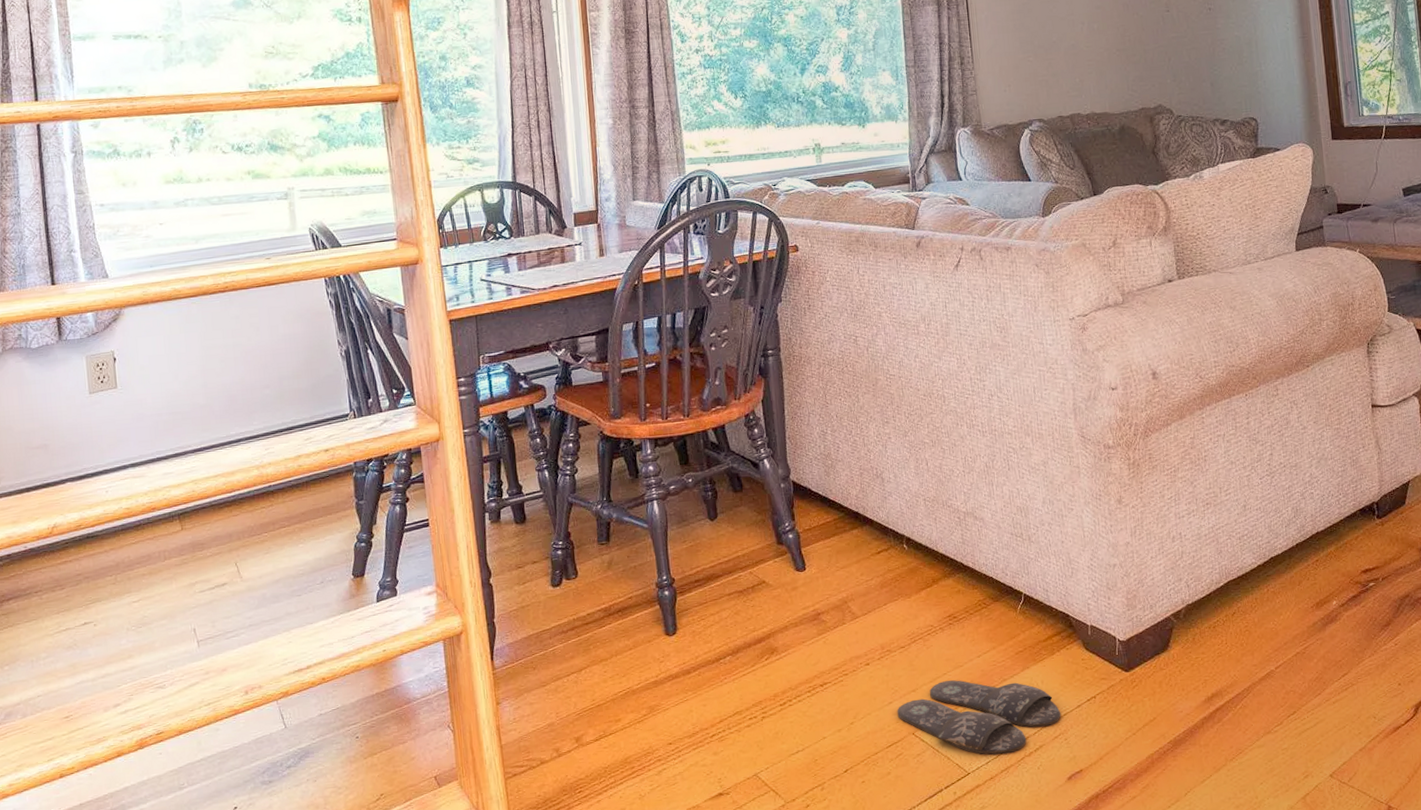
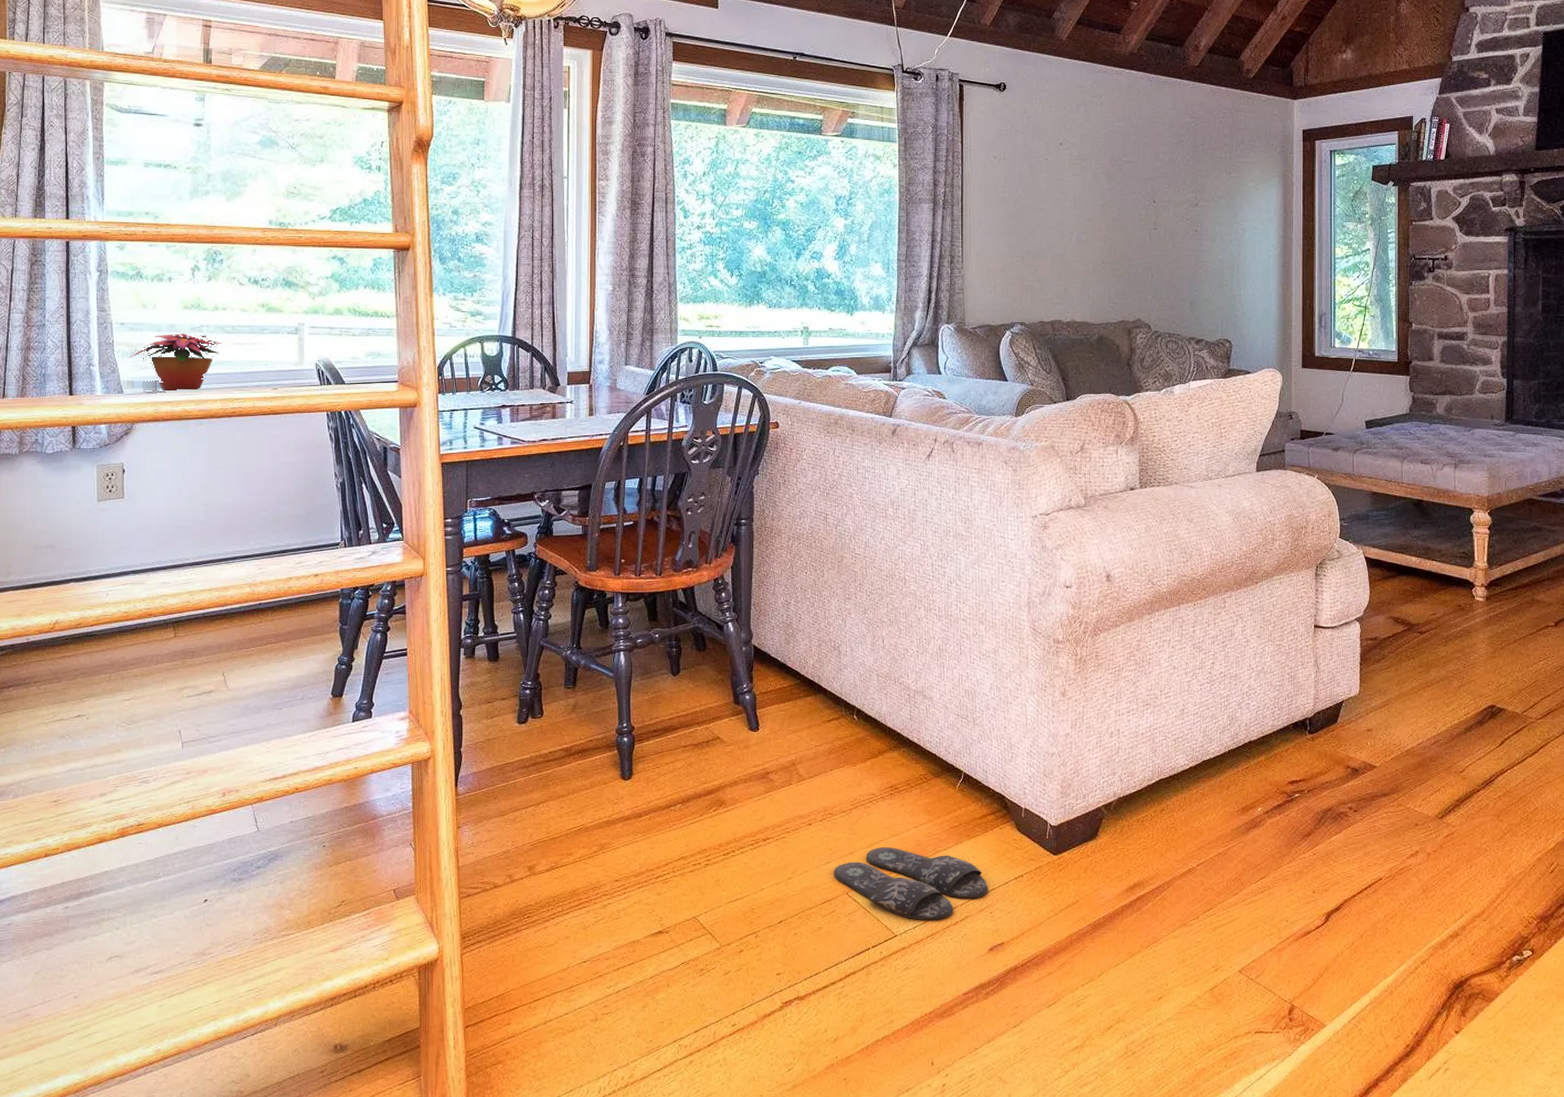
flower arrangement: none [112,209,209,273] -> present [130,333,222,393]

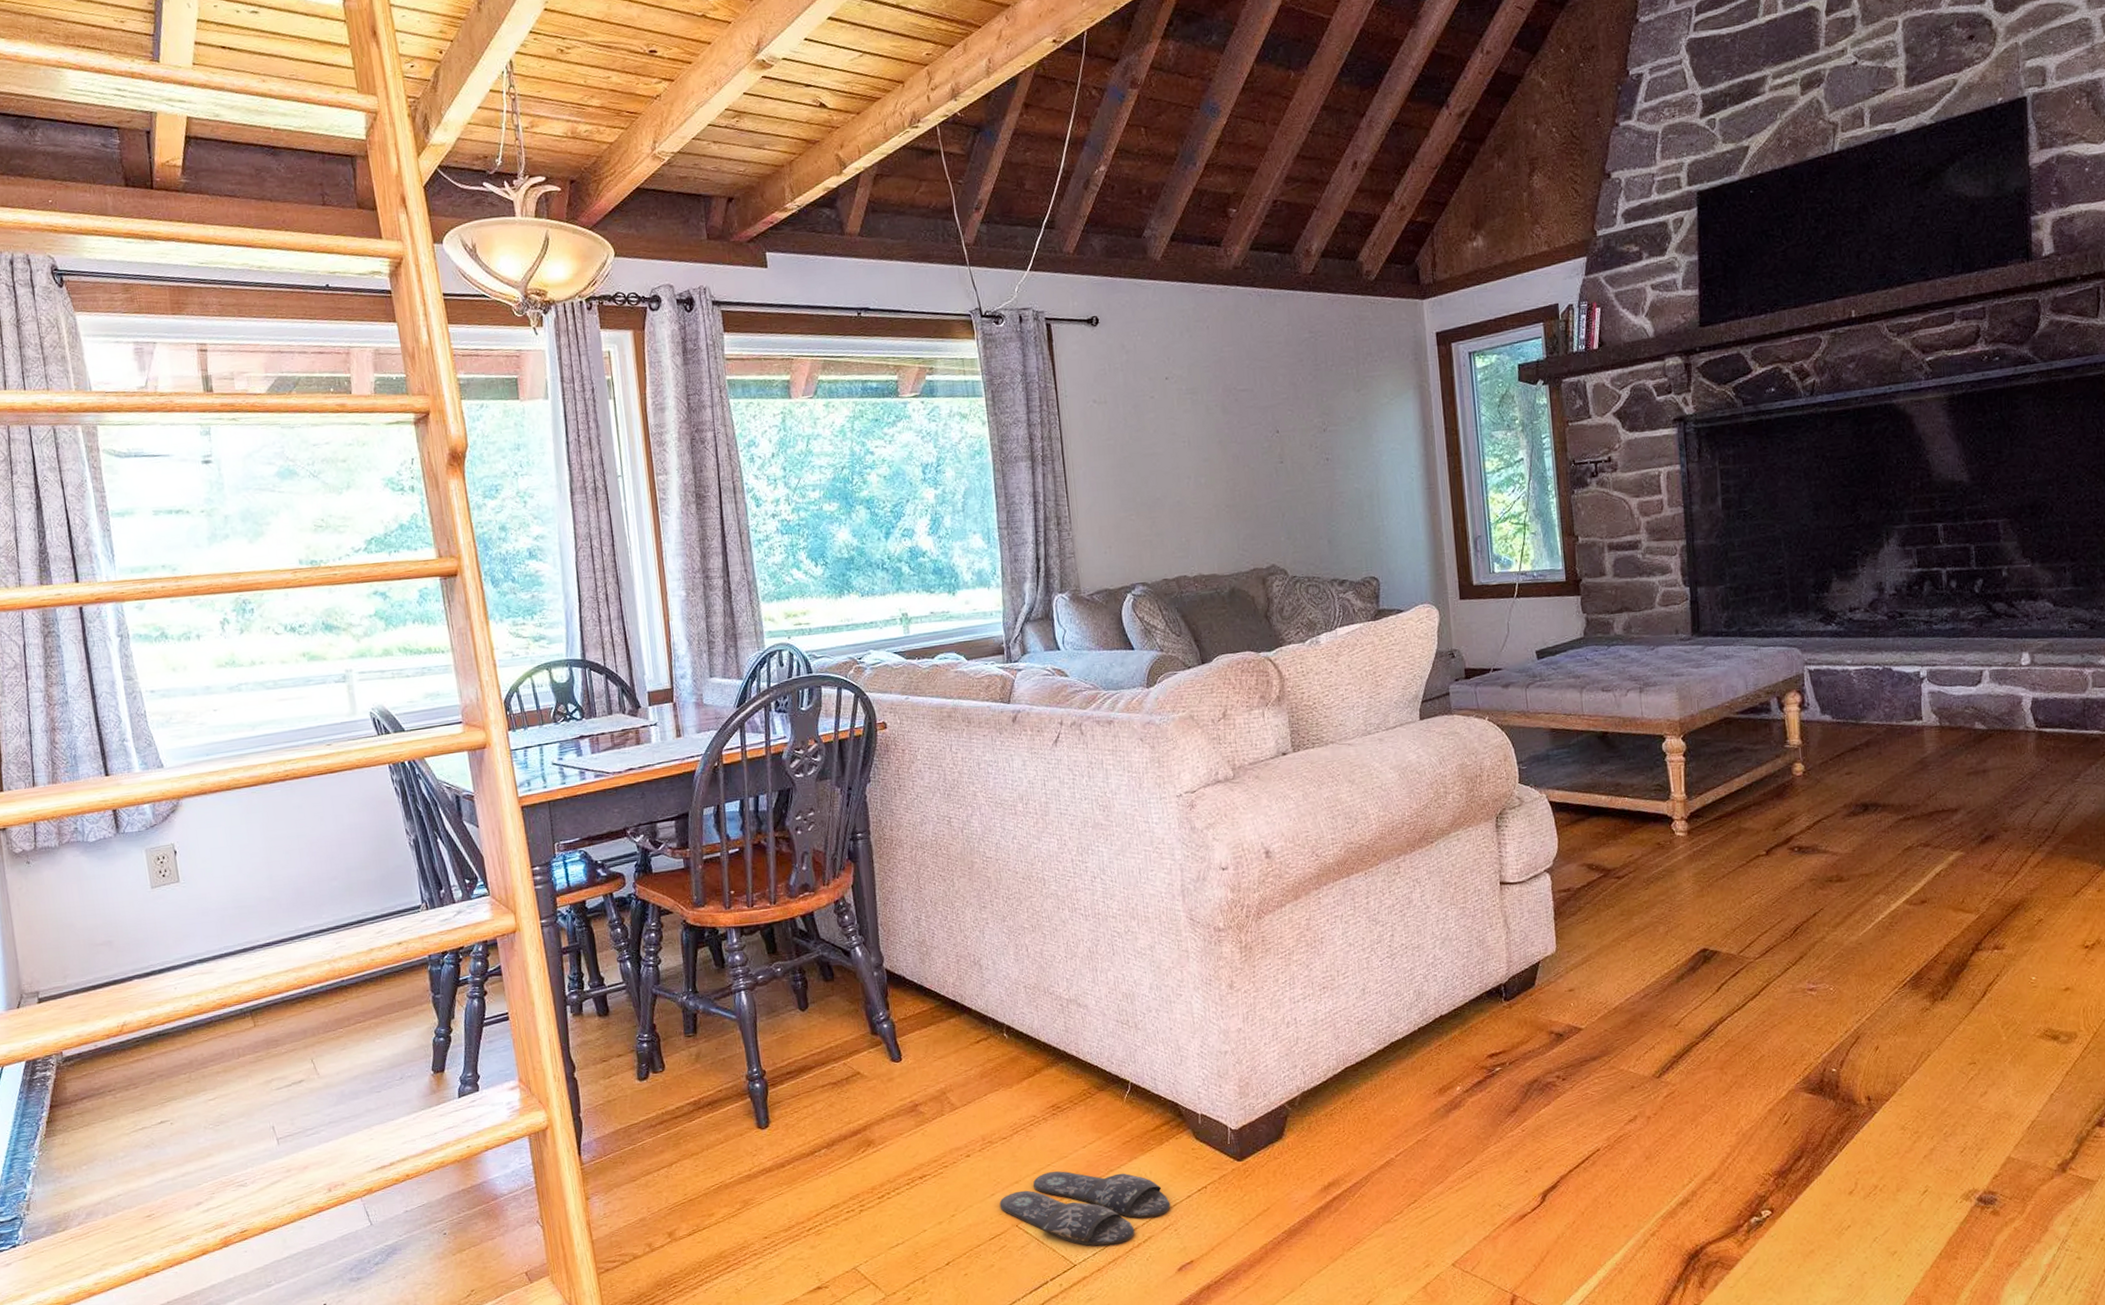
flower arrangement: present [130,333,222,393] -> none [165,694,265,762]

